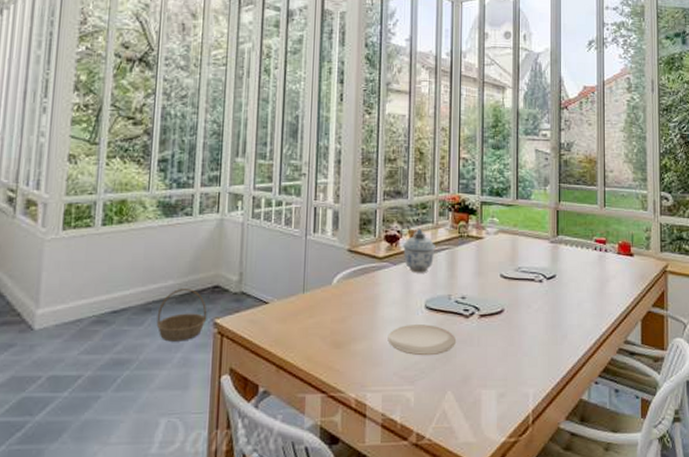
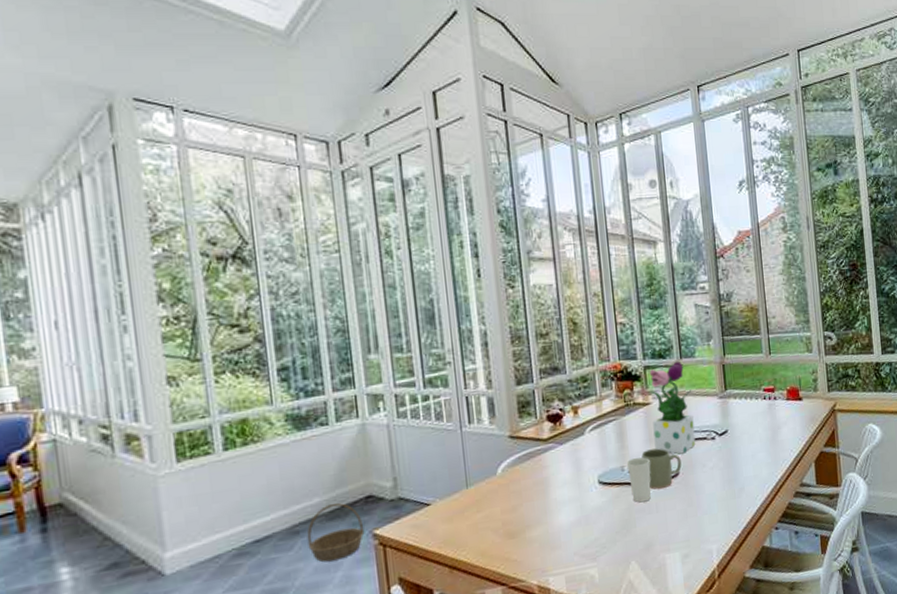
plate: present [387,324,456,356] -> none [563,499,634,533]
lidded jar: present [402,228,437,272] -> none [566,403,603,449]
cup: none [455,289,477,334] -> present [627,457,651,503]
mug: none [469,283,507,323] -> present [641,448,682,489]
flower arrangement: none [483,201,525,292] -> present [648,361,696,454]

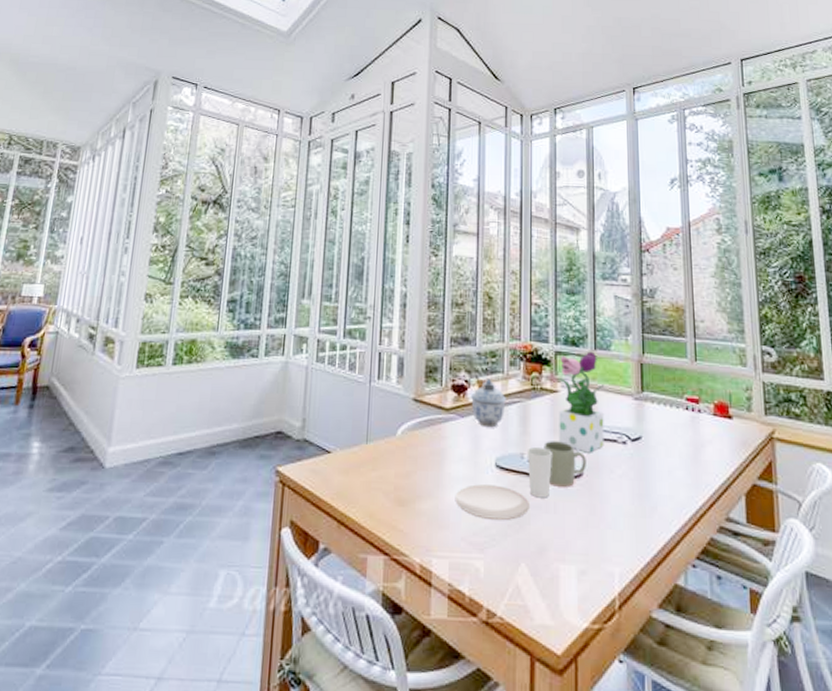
basket: present [307,502,365,563] -> none [220,432,270,489]
plate: none [563,499,634,533] -> present [455,484,529,521]
lidded jar: none [566,403,603,449] -> present [470,378,507,427]

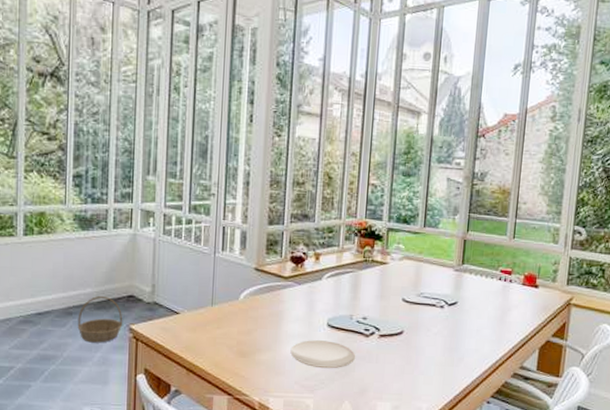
basket: none [220,432,270,489] -> present [77,295,123,343]
lidded jar: present [470,378,507,427] -> none [307,251,341,293]
cup: present [528,447,552,498] -> none [355,310,378,351]
mug: present [544,441,586,487] -> none [371,305,407,342]
flower arrangement: present [557,351,605,453] -> none [385,228,430,315]

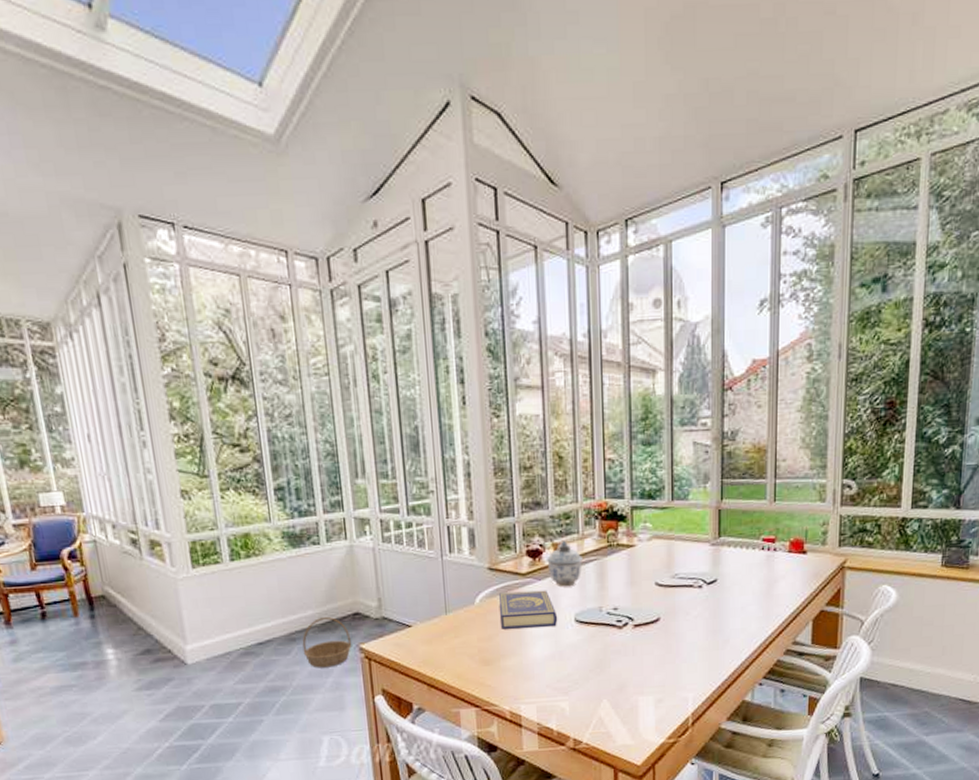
book: none [260,292,312,328] -> present [499,590,558,629]
plate: present [290,340,355,369] -> none [537,637,609,668]
lidded jar: none [307,251,341,293] -> present [546,540,584,586]

